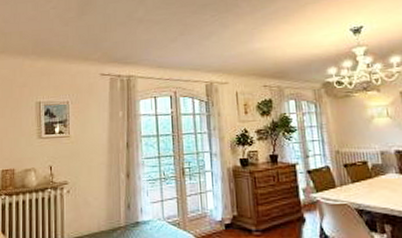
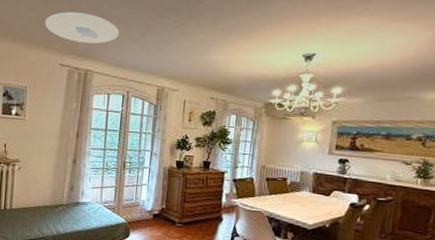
ceiling light: none [82,21,158,50] -> present [45,12,120,44]

